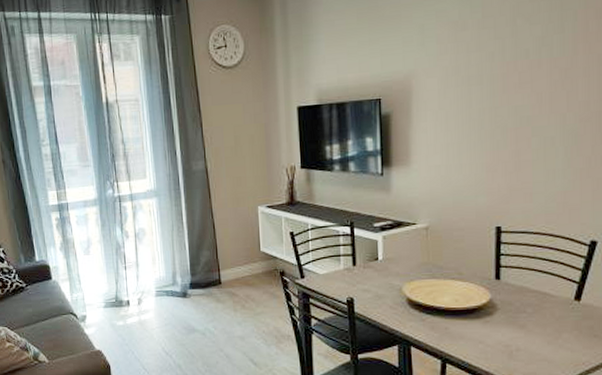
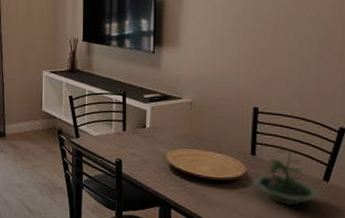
terrarium: none [498,269,571,332] -> present [252,149,320,207]

